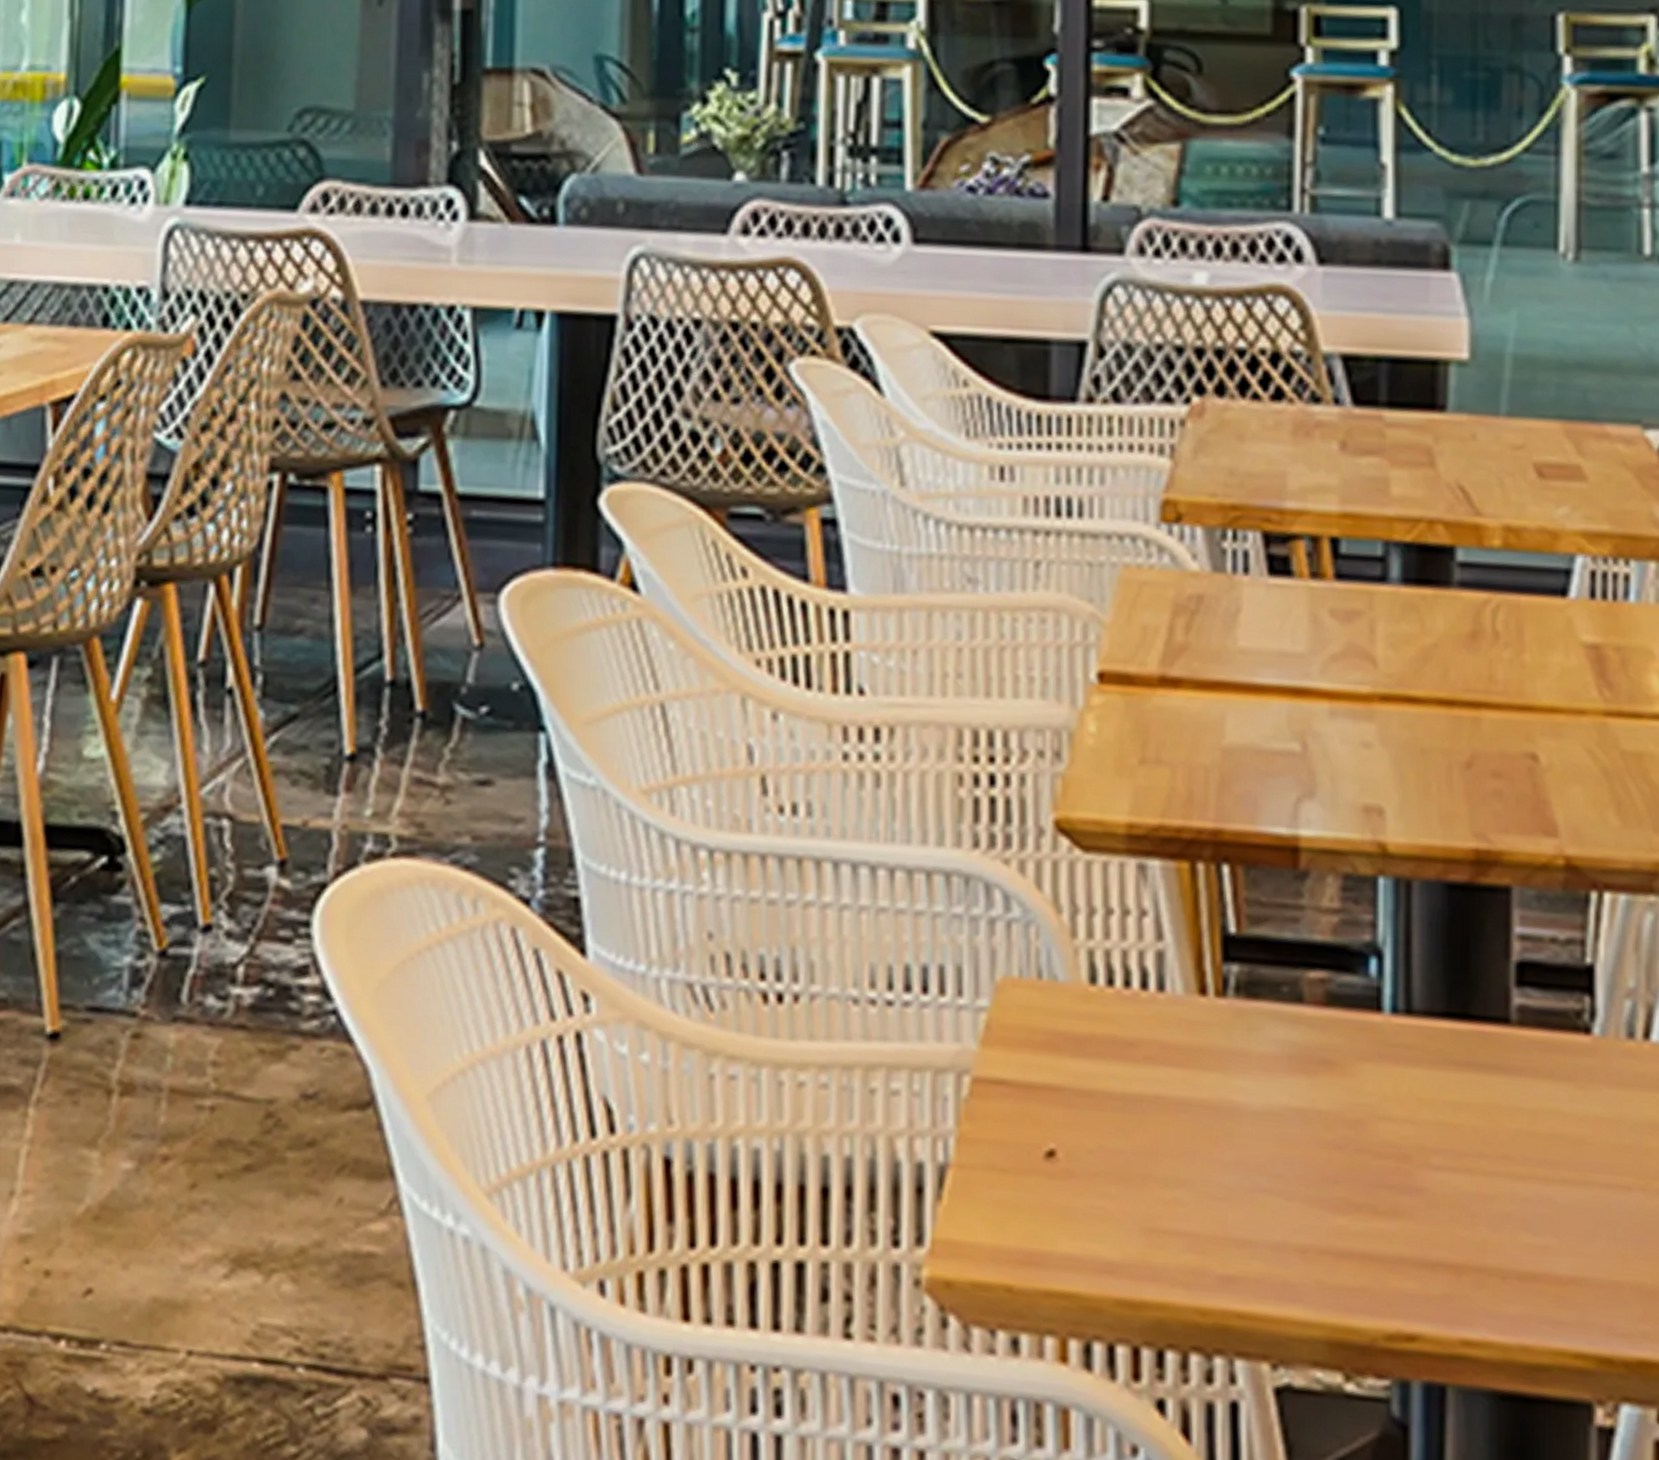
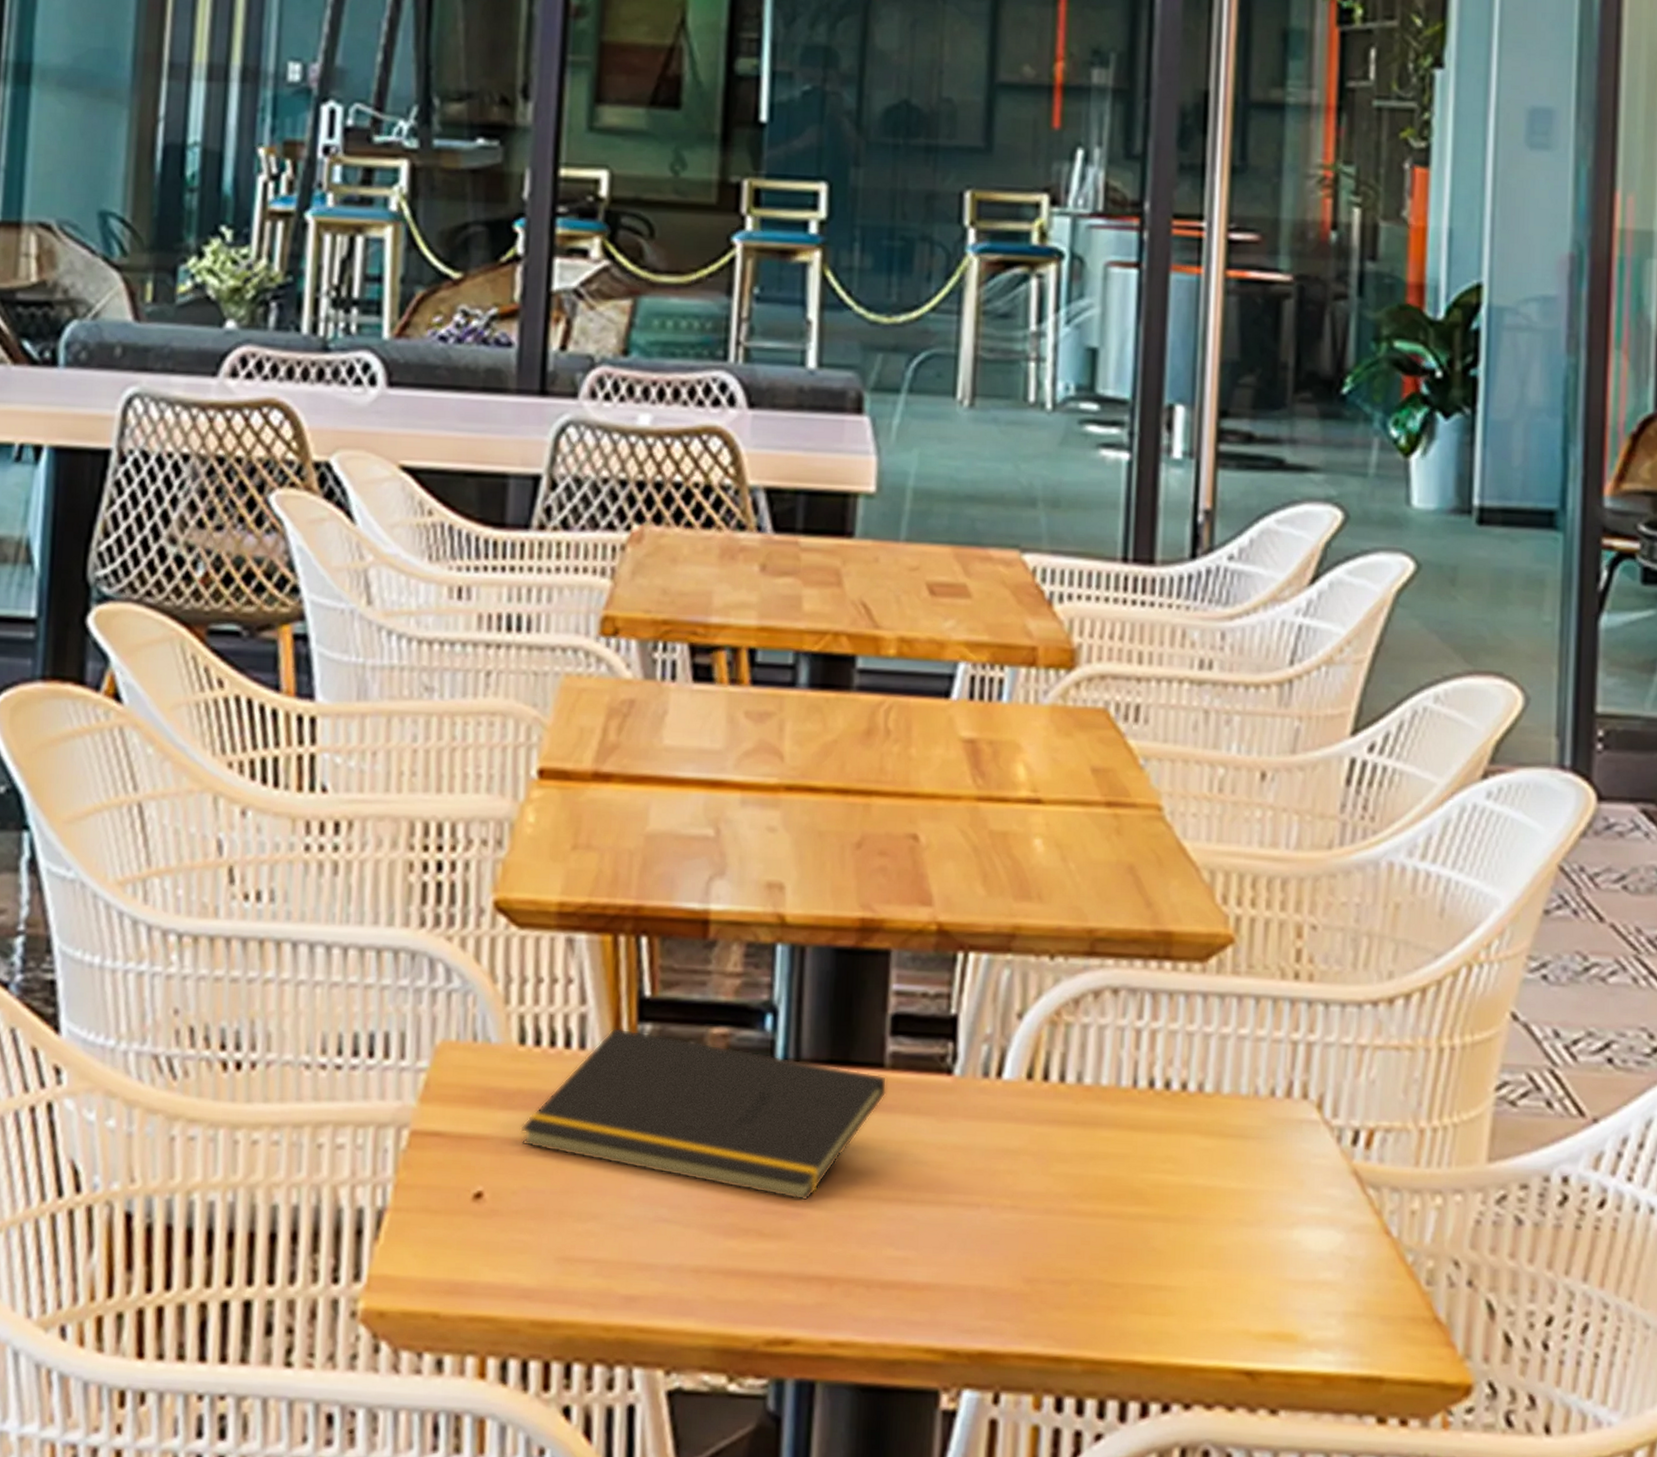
notepad: none [1095,967,1515,1175] -> present [521,1027,887,1201]

